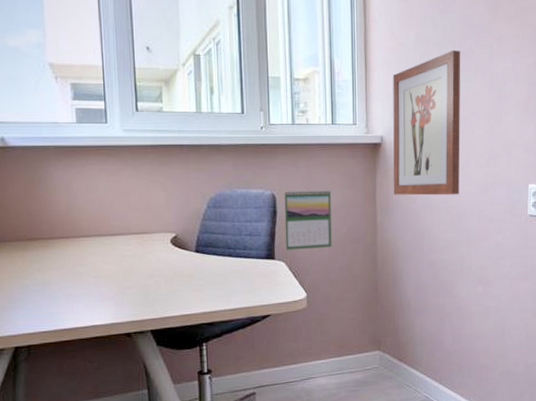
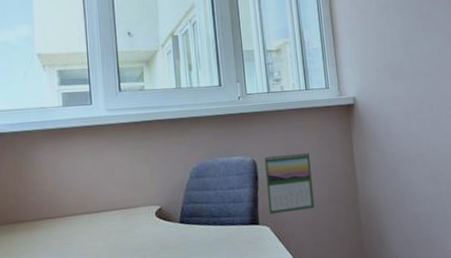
wall art: present [393,50,461,196] -> none [359,14,435,152]

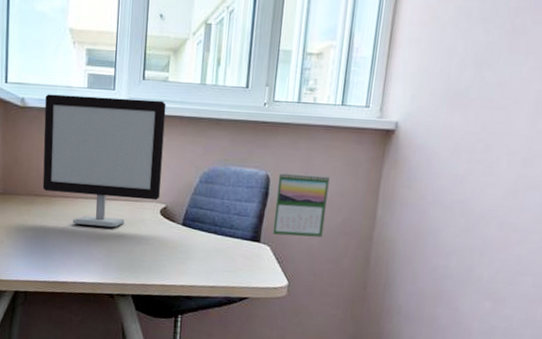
computer monitor: none [18,108,153,245] -> present [42,94,166,228]

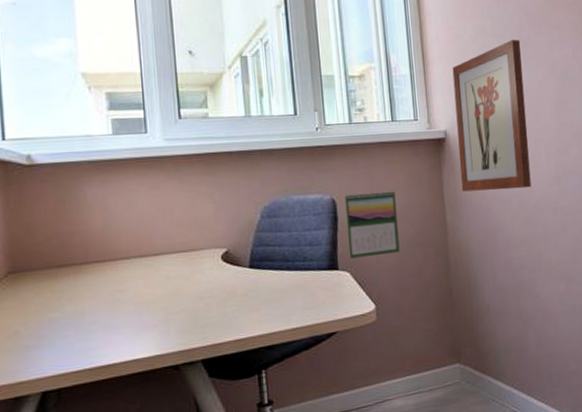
computer monitor: present [42,94,166,228] -> none [59,138,219,292]
wall art: none [400,27,512,196] -> present [452,40,532,192]

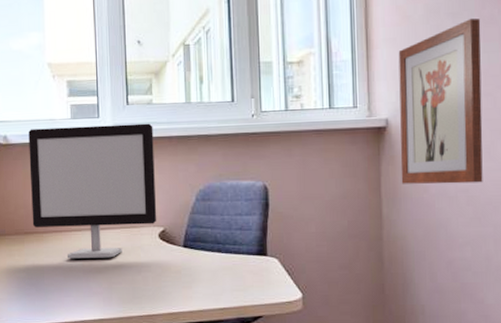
computer monitor: none [59,138,219,292] -> present [28,123,157,259]
calendar: present [344,190,400,259] -> none [277,178,330,246]

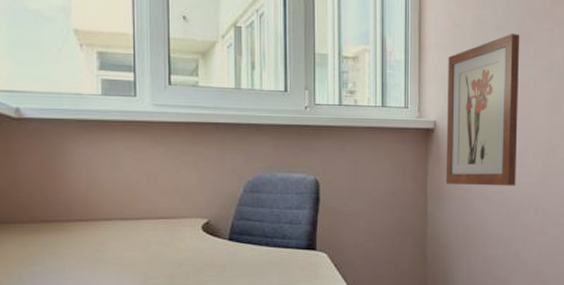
computer monitor: present [28,123,157,259] -> none [48,103,201,251]

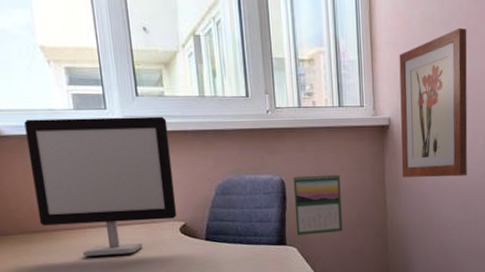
computer monitor: none [48,103,201,251] -> present [24,116,177,257]
calendar: none [328,174,379,240] -> present [293,173,343,236]

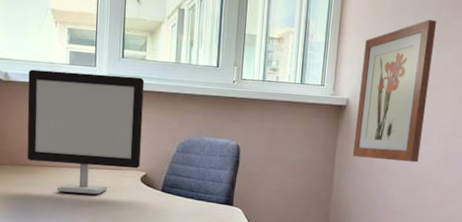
calendar: present [293,173,343,236] -> none [244,142,292,200]

